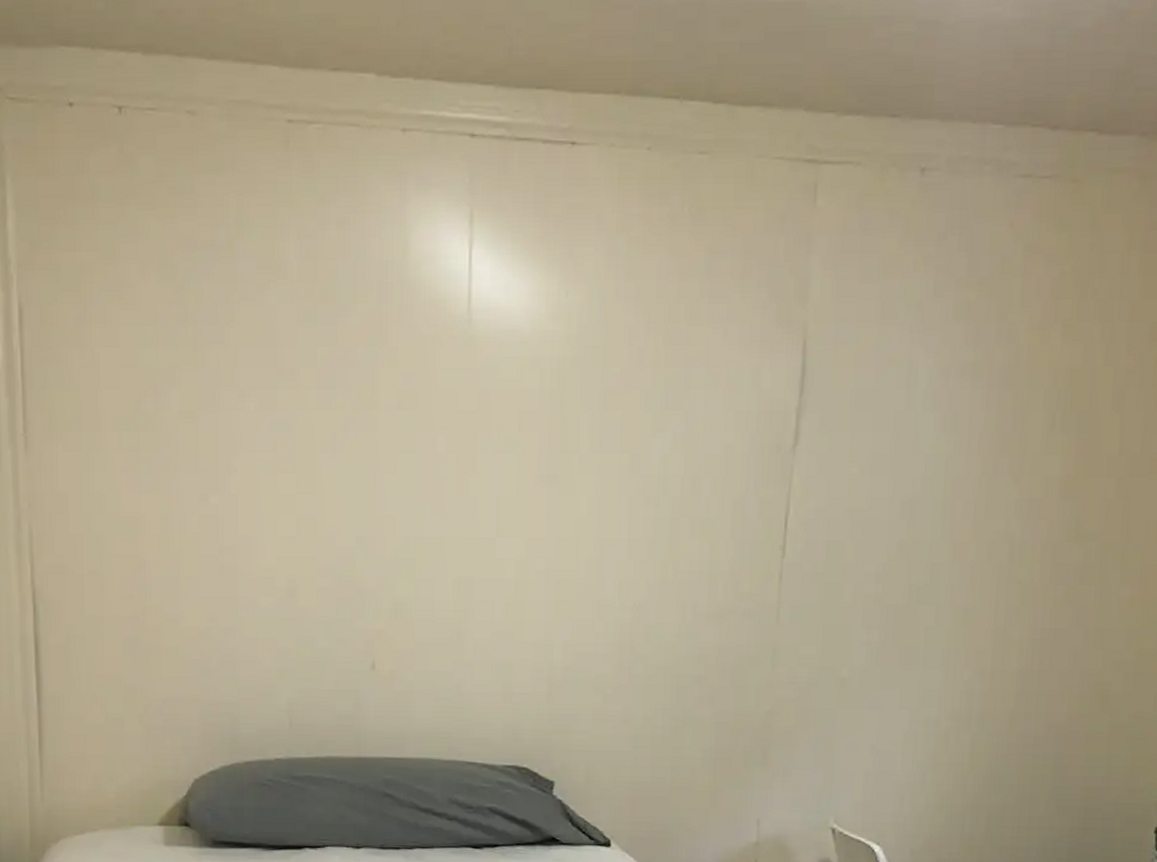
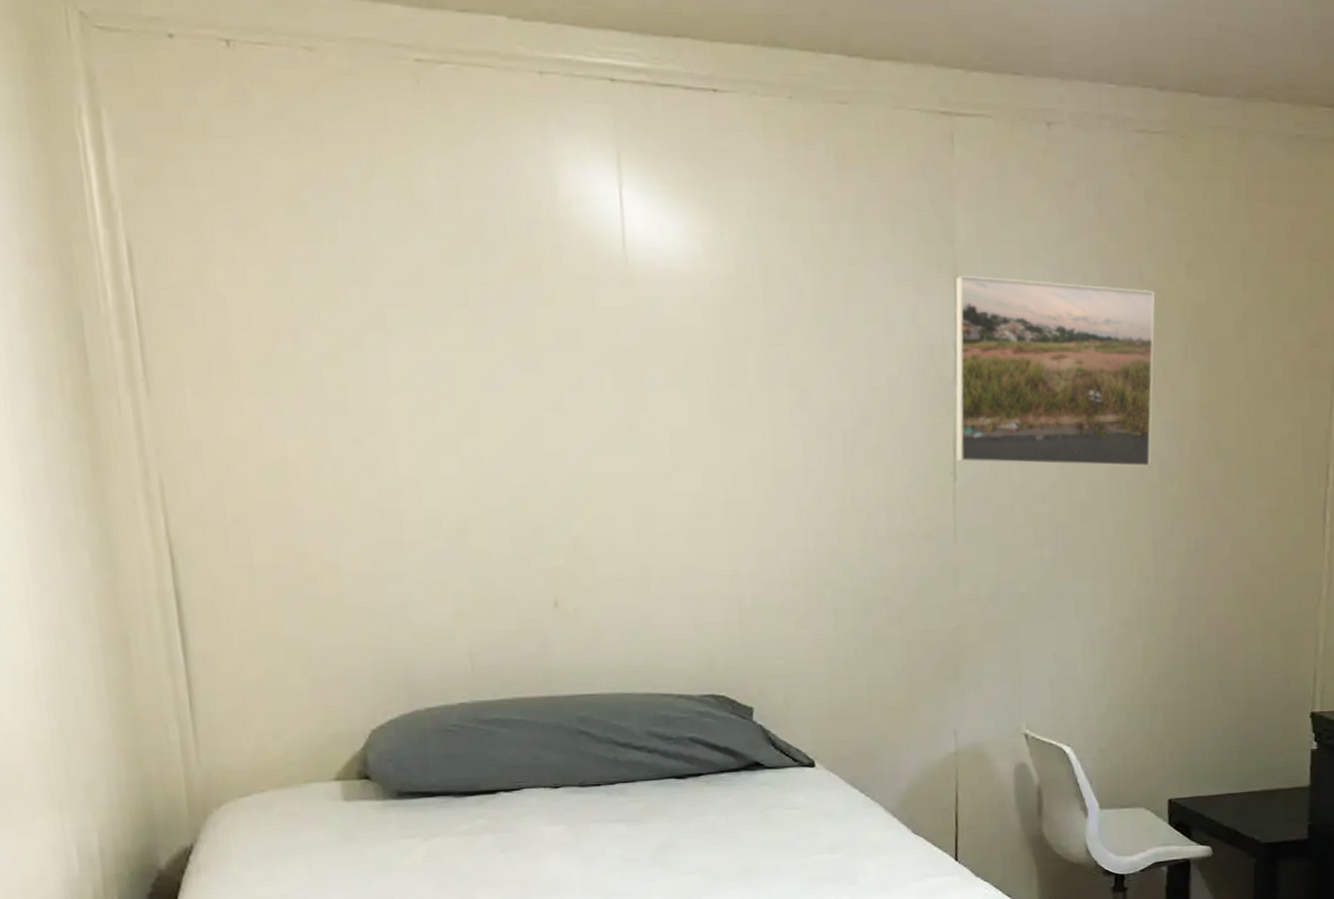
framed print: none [787,335,1023,548] -> present [955,274,1155,468]

